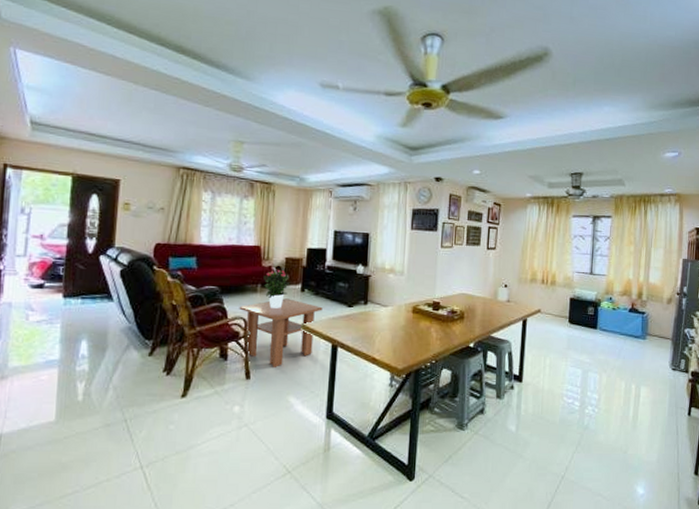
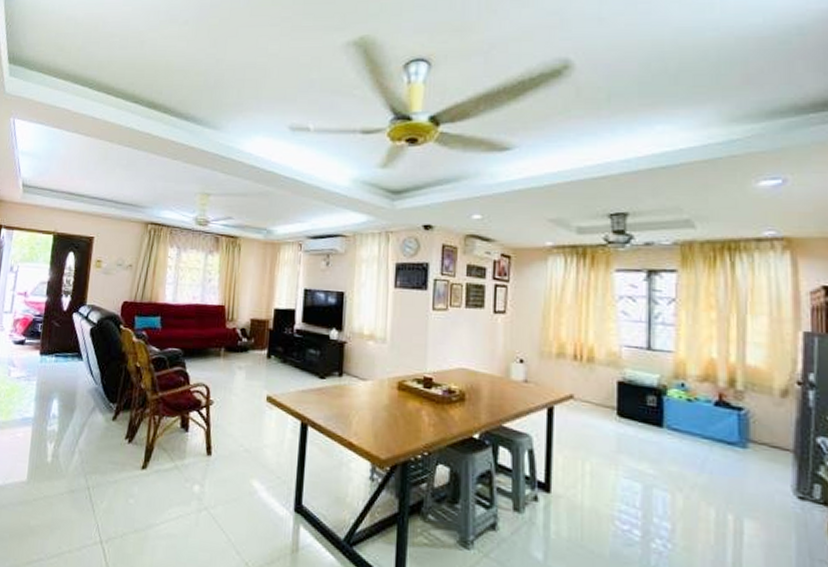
coffee table: present [239,298,323,367] -> none [201,365,291,444]
potted flower: present [263,270,290,309] -> none [227,332,255,376]

